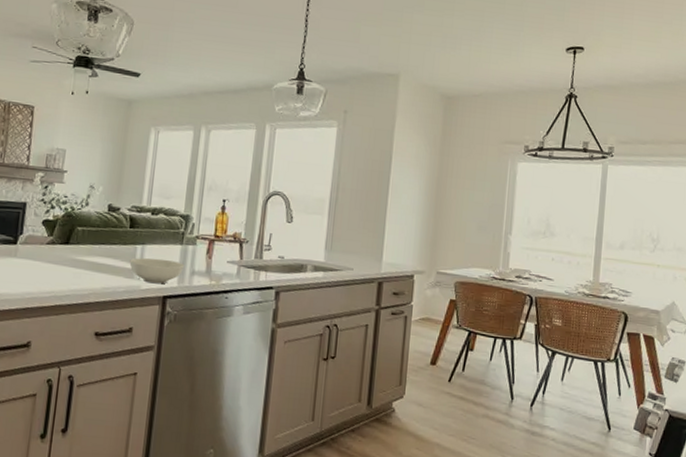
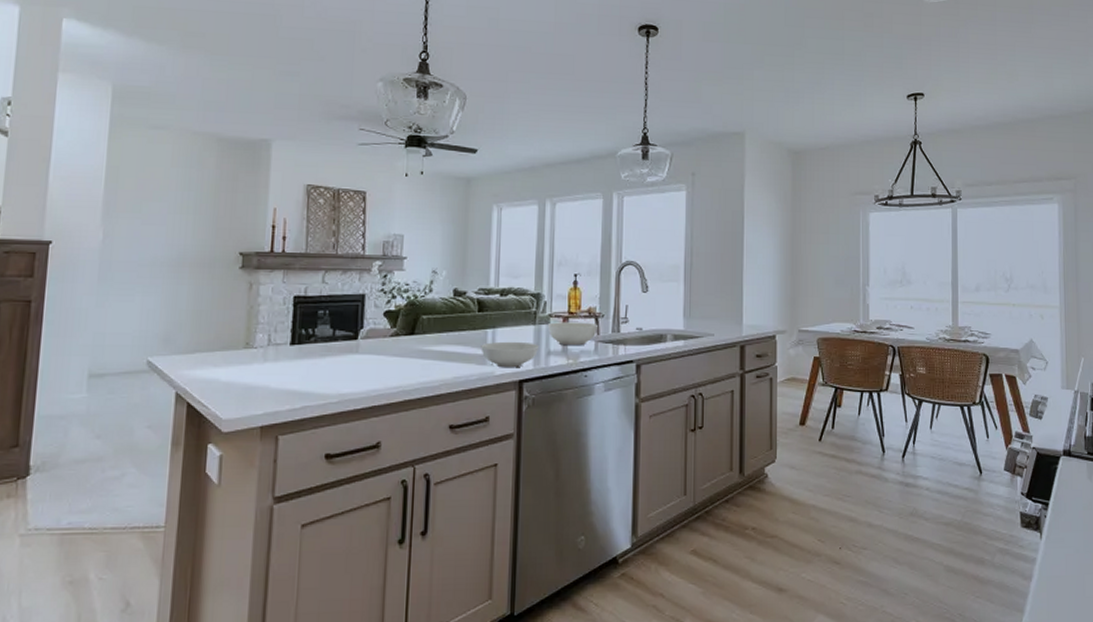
bowl: none [193,243,242,269] -> present [547,322,598,346]

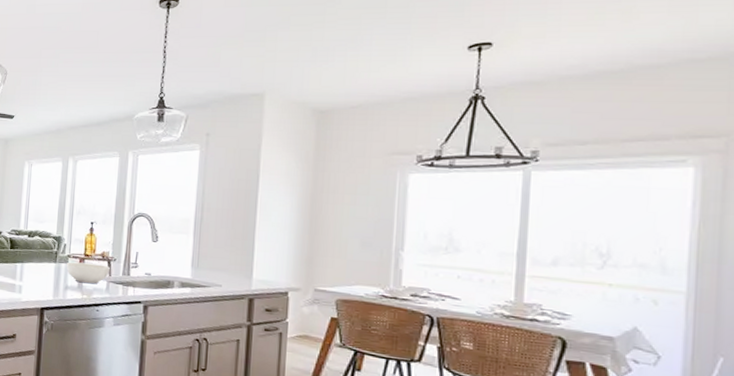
bowl: present [481,341,539,368] -> none [11,274,59,297]

